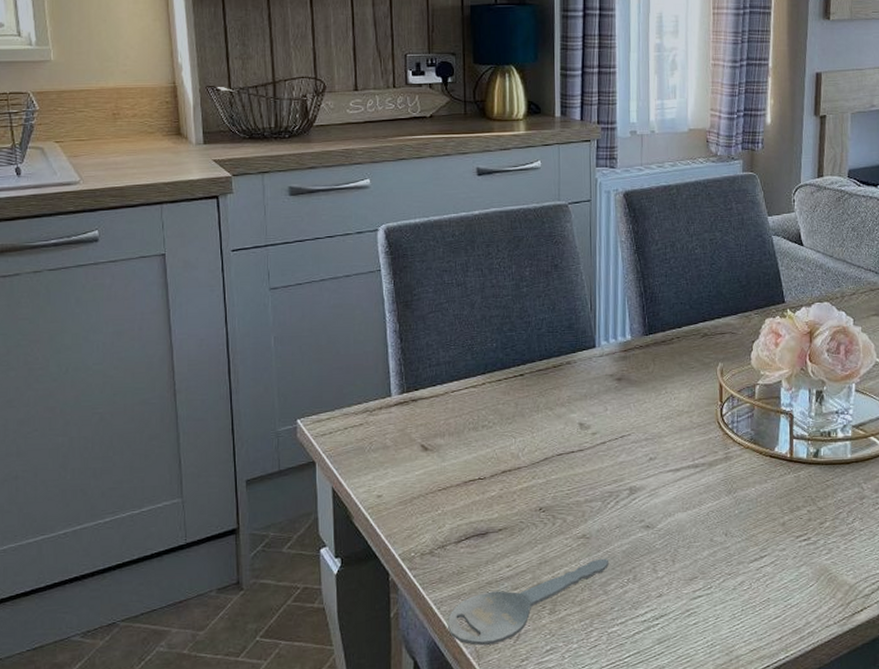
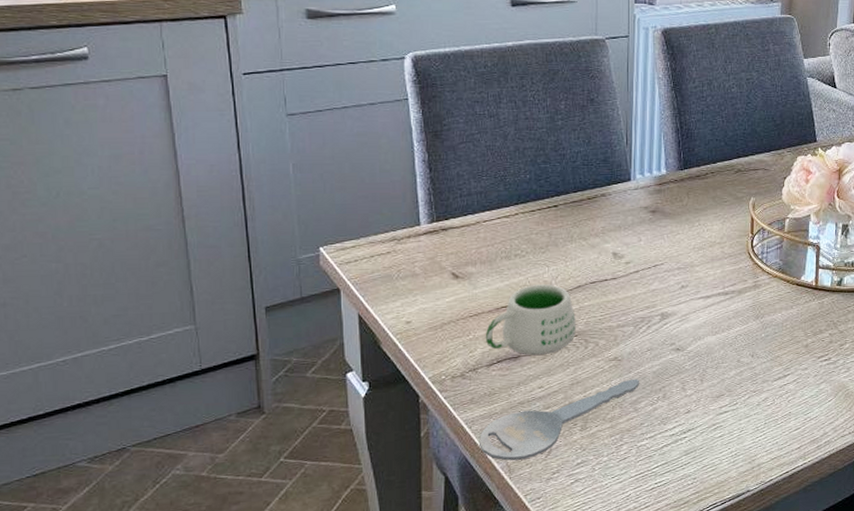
mug: none [453,456,543,532] -> present [485,284,576,355]

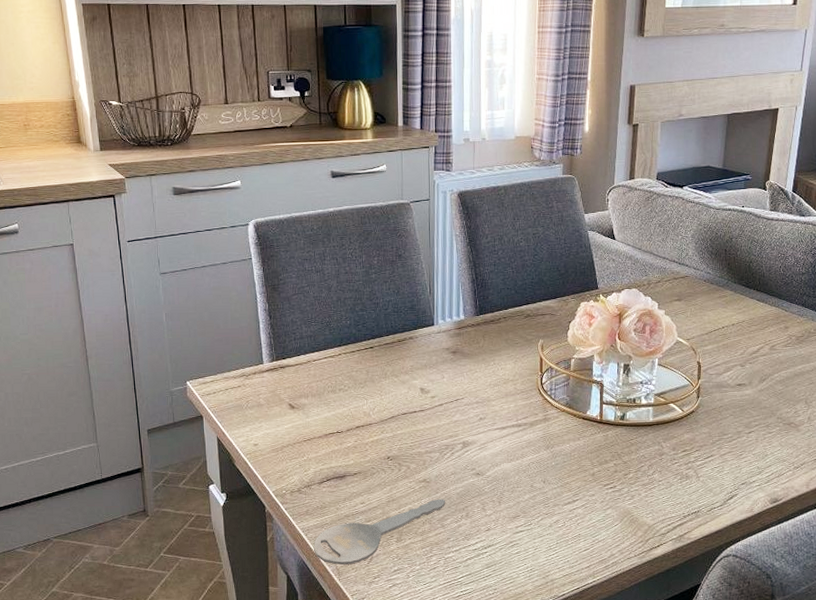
mug: present [485,284,576,355] -> none [316,415,391,475]

